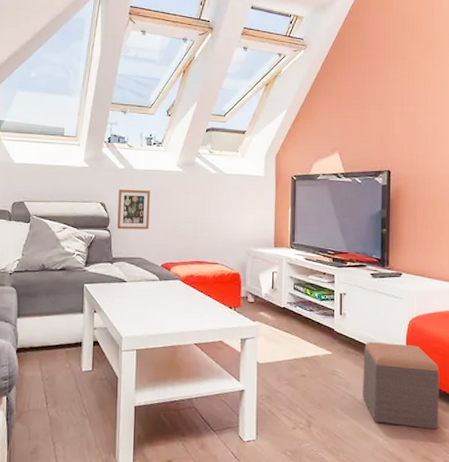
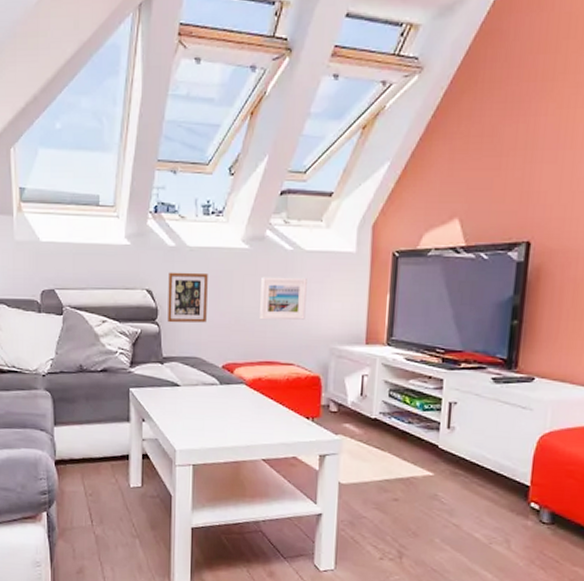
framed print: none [191,193,228,228] -> present [260,276,307,320]
footstool: present [363,341,439,430] -> none [470,461,574,568]

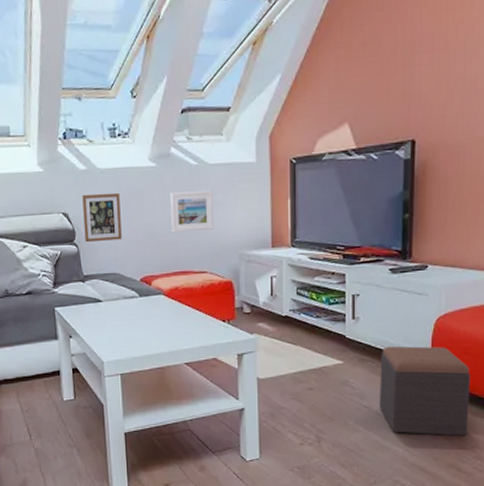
footstool: none [470,461,574,568] -> present [379,346,471,436]

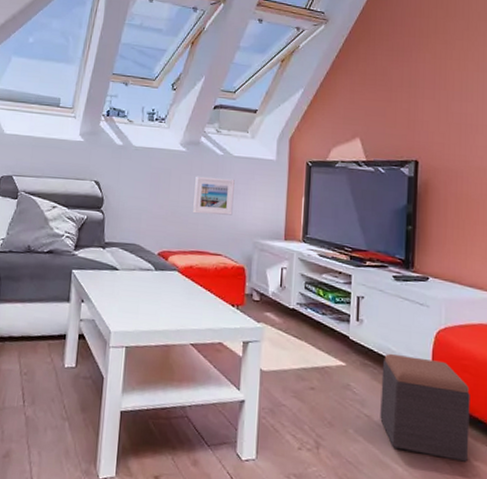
picture frame: present [82,192,122,243] -> none [111,167,150,213]

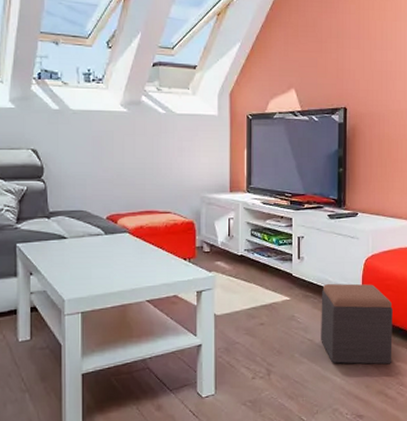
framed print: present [193,176,235,215] -> none [139,136,179,174]

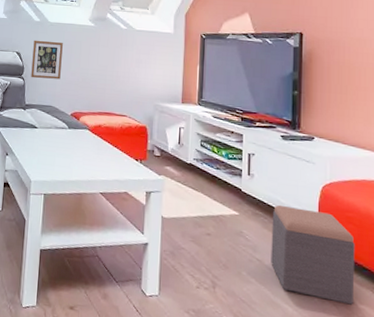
picture frame: none [53,133,91,180] -> present [31,40,63,80]

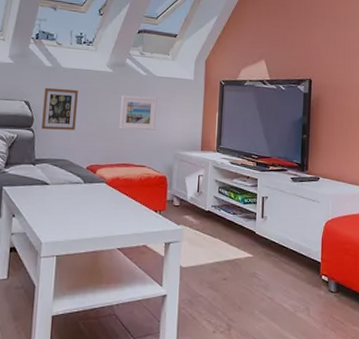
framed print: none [101,47,137,82] -> present [119,95,157,130]
footstool: present [271,204,355,305] -> none [280,243,351,328]

